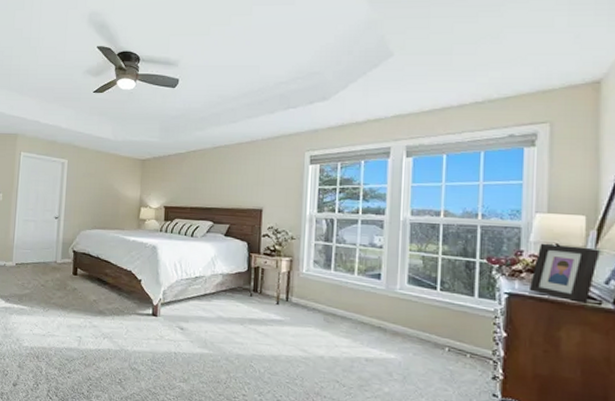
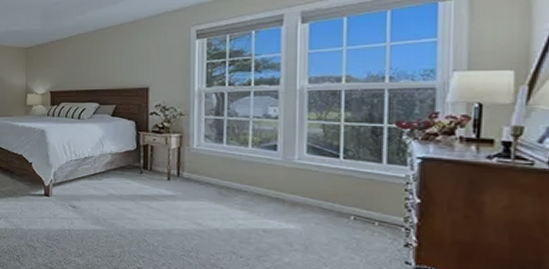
picture frame: present [528,243,600,303] -> none [445,103,532,164]

